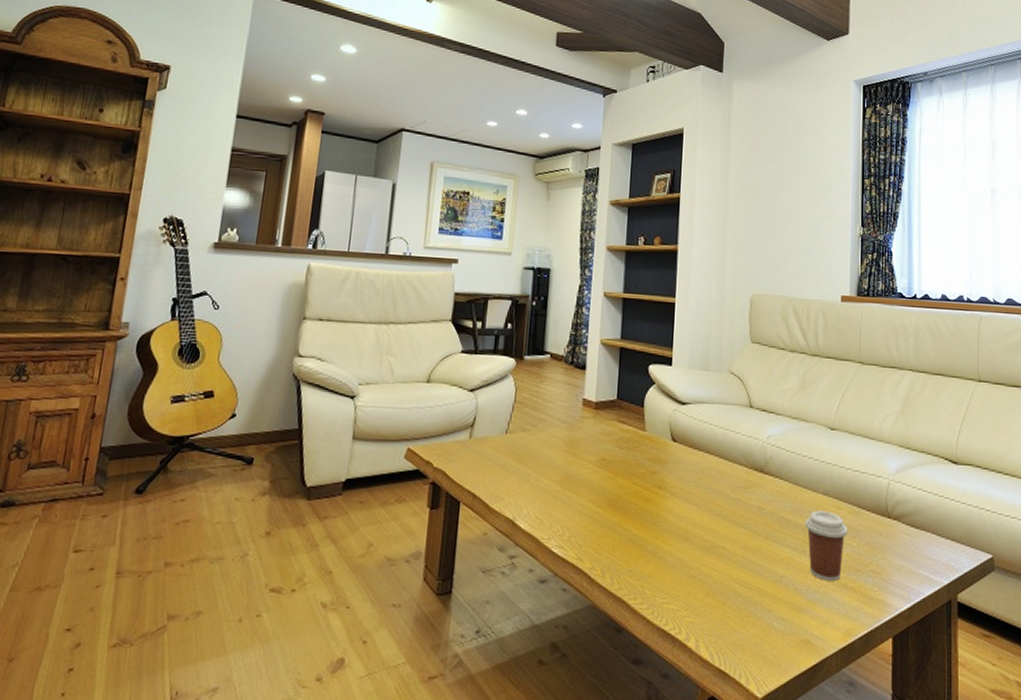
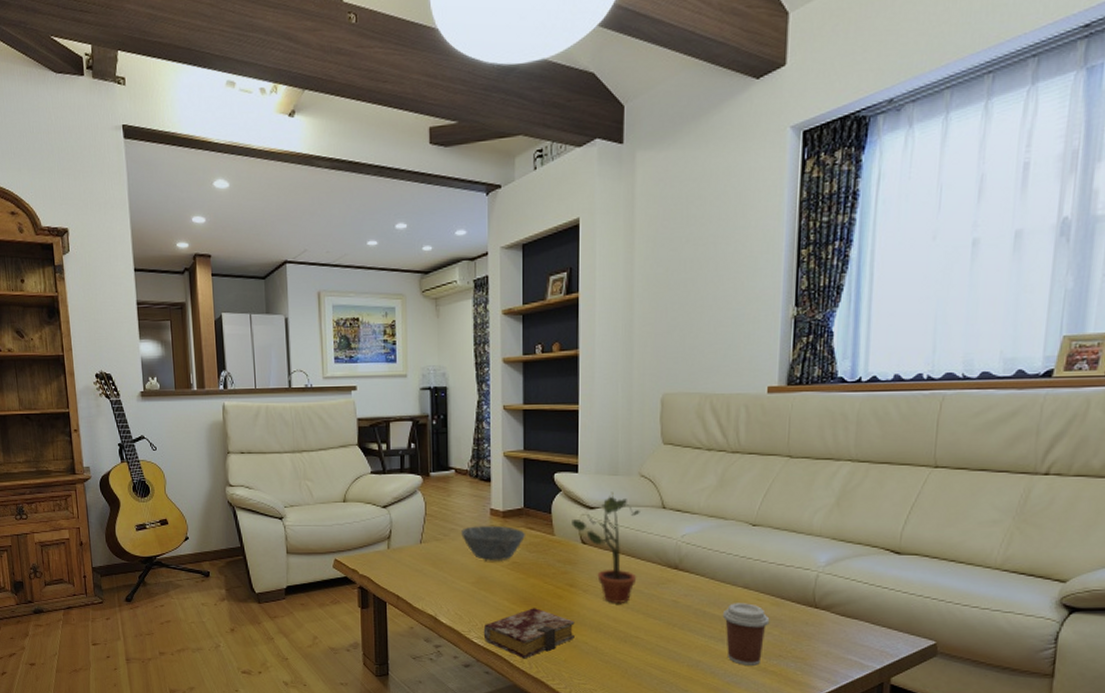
bowl: none [550,417,616,458] -> present [461,526,525,562]
book: none [564,512,661,573] -> present [483,608,575,659]
potted plant: none [663,387,729,510] -> present [572,492,640,604]

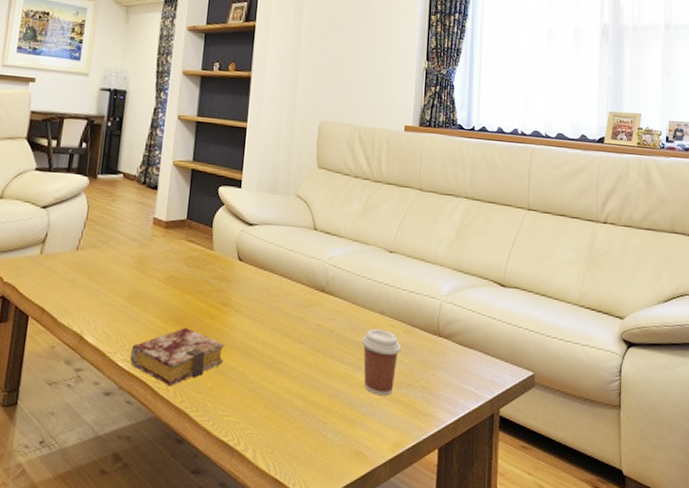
bowl: present [461,526,525,562] -> none [121,235,185,275]
potted plant: present [572,492,640,604] -> none [230,209,294,327]

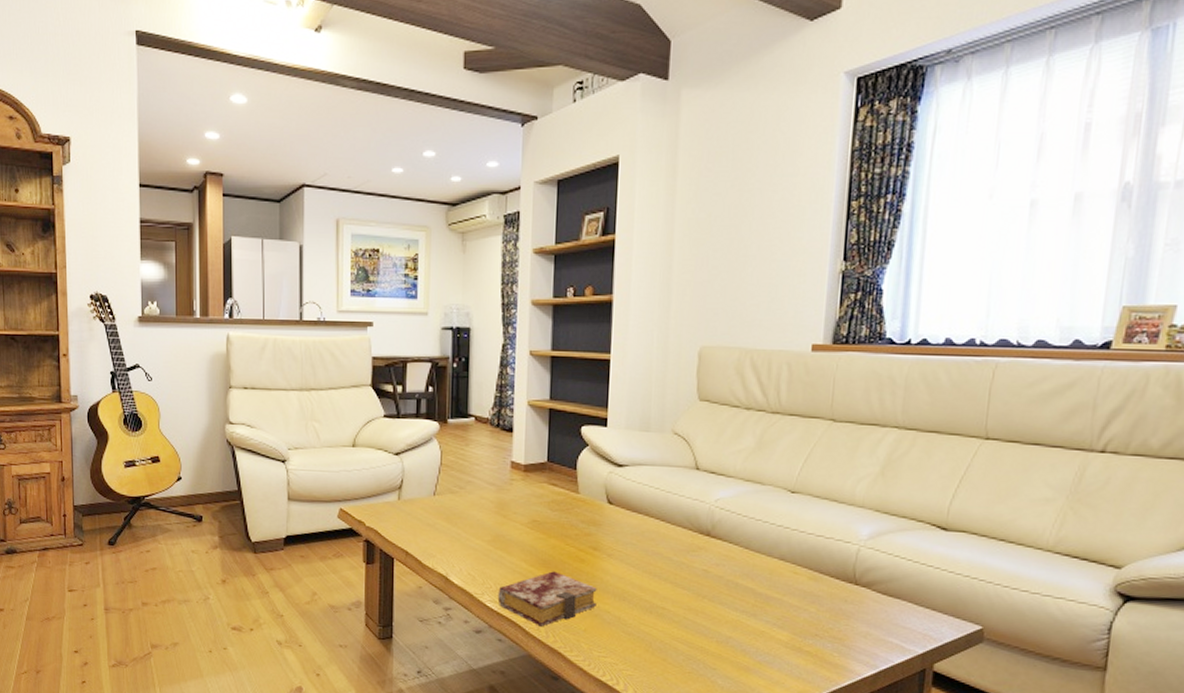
coffee cup: present [361,329,402,396] -> none [755,575,807,645]

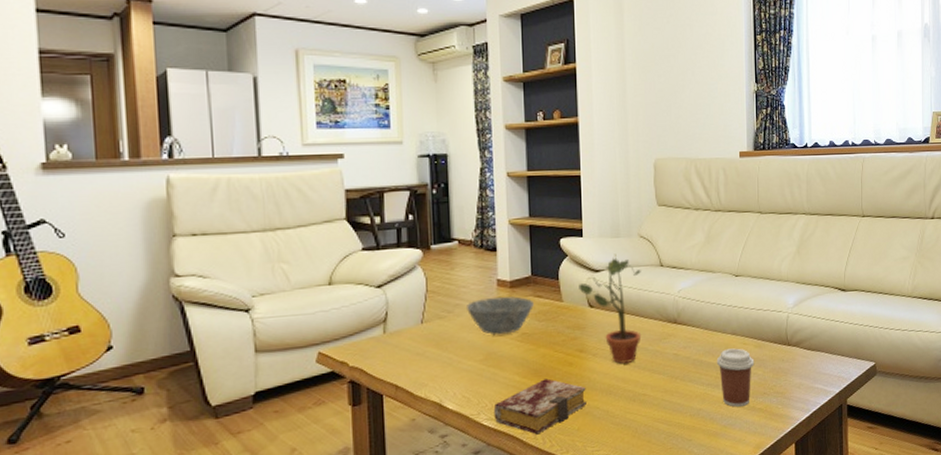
bowl: none [479,479,548,519] -> present [467,296,534,336]
potted plant: none [598,449,672,572] -> present [579,253,642,364]
coffee cup: none [755,575,807,645] -> present [716,348,755,407]

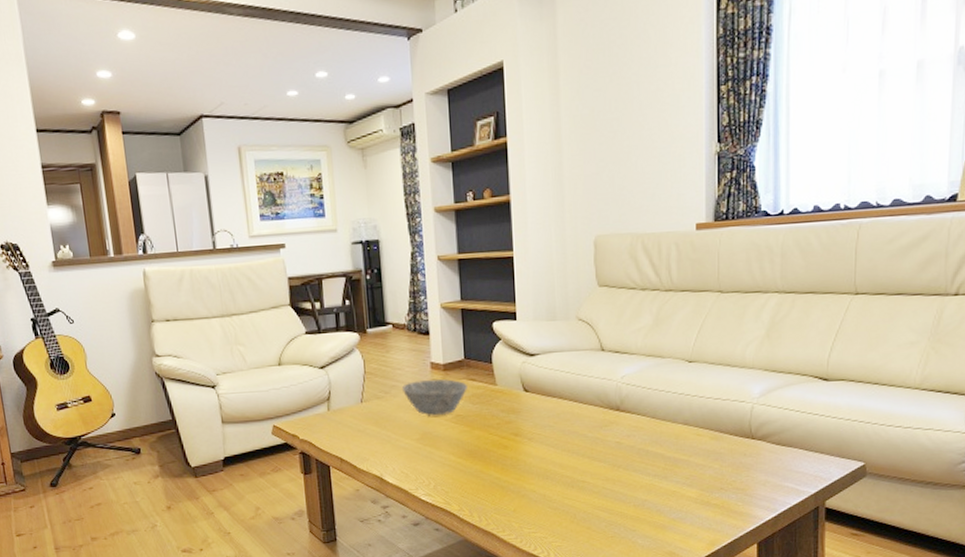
book: present [493,378,586,435] -> none [430,460,522,513]
potted plant: present [579,253,642,364] -> none [513,337,581,450]
coffee cup: present [716,348,755,407] -> none [664,439,710,501]

